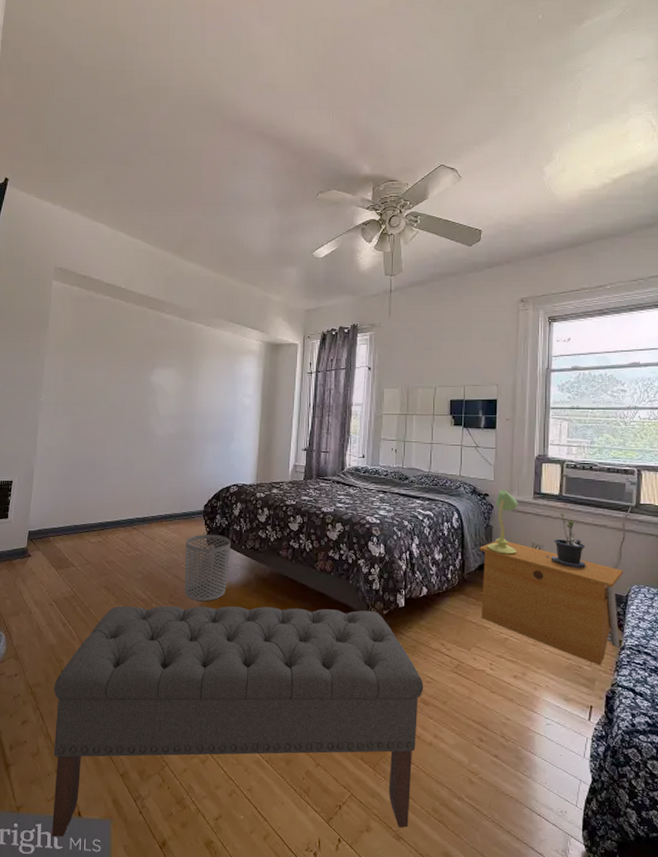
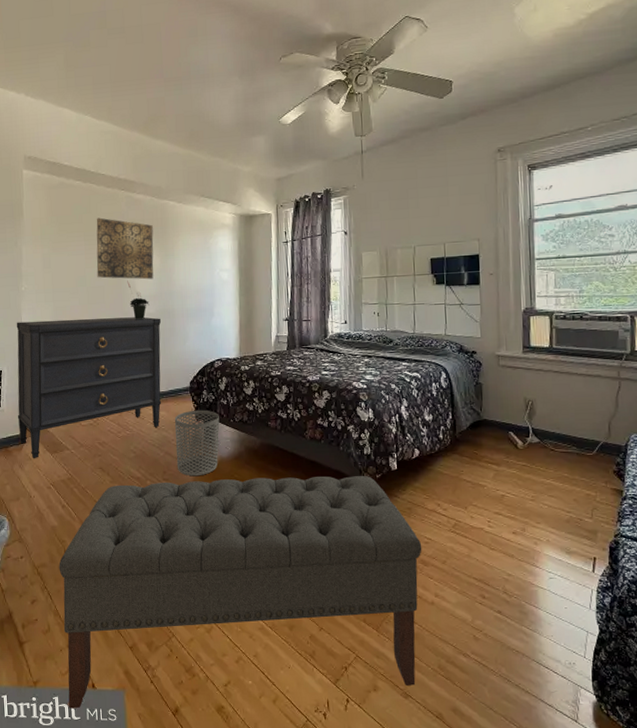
dresser: none [24,433,180,574] -> present [16,317,162,459]
wall art: none [119,334,179,400] -> present [96,217,154,280]
potted plant: none [149,399,170,440] -> present [127,281,150,320]
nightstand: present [479,541,624,666] -> none [470,398,622,517]
table lamp: present [487,489,518,555] -> none [478,345,509,411]
potted plant: present [545,512,587,569] -> none [539,365,583,422]

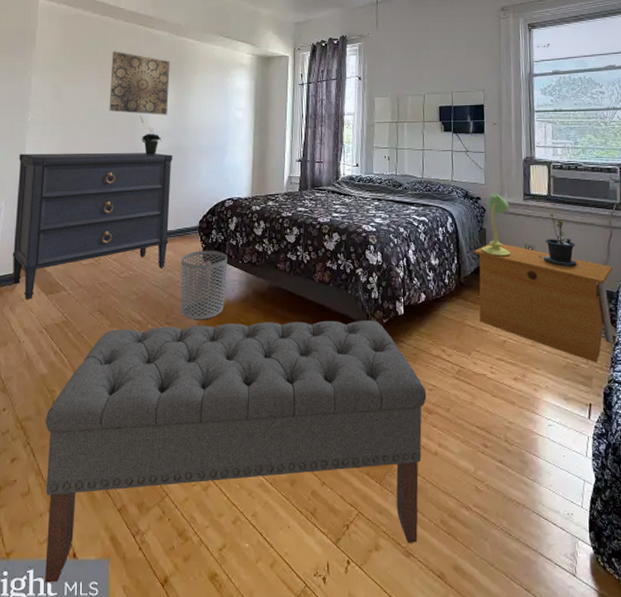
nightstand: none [470,398,622,517] -> present [474,243,614,363]
table lamp: none [478,345,509,411] -> present [481,192,510,257]
potted plant: none [539,365,583,422] -> present [538,212,578,268]

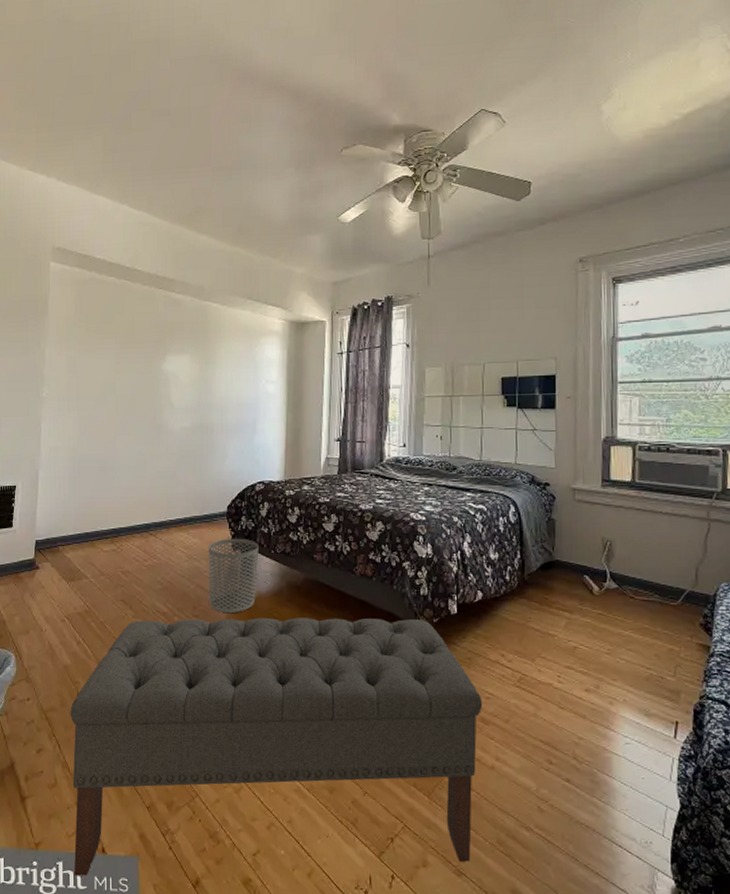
dresser: present [12,152,173,301] -> none [31,430,198,588]
wall art: present [109,51,170,115] -> none [128,318,193,390]
potted plant: present [140,116,162,156] -> none [161,390,185,435]
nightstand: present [474,243,614,363] -> none [541,536,711,676]
table lamp: present [481,192,510,257] -> none [550,477,584,552]
potted plant: present [538,212,578,268] -> none [618,502,667,566]

